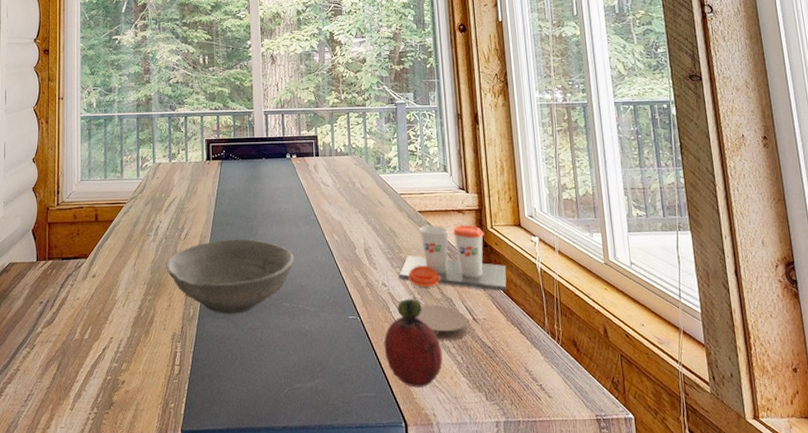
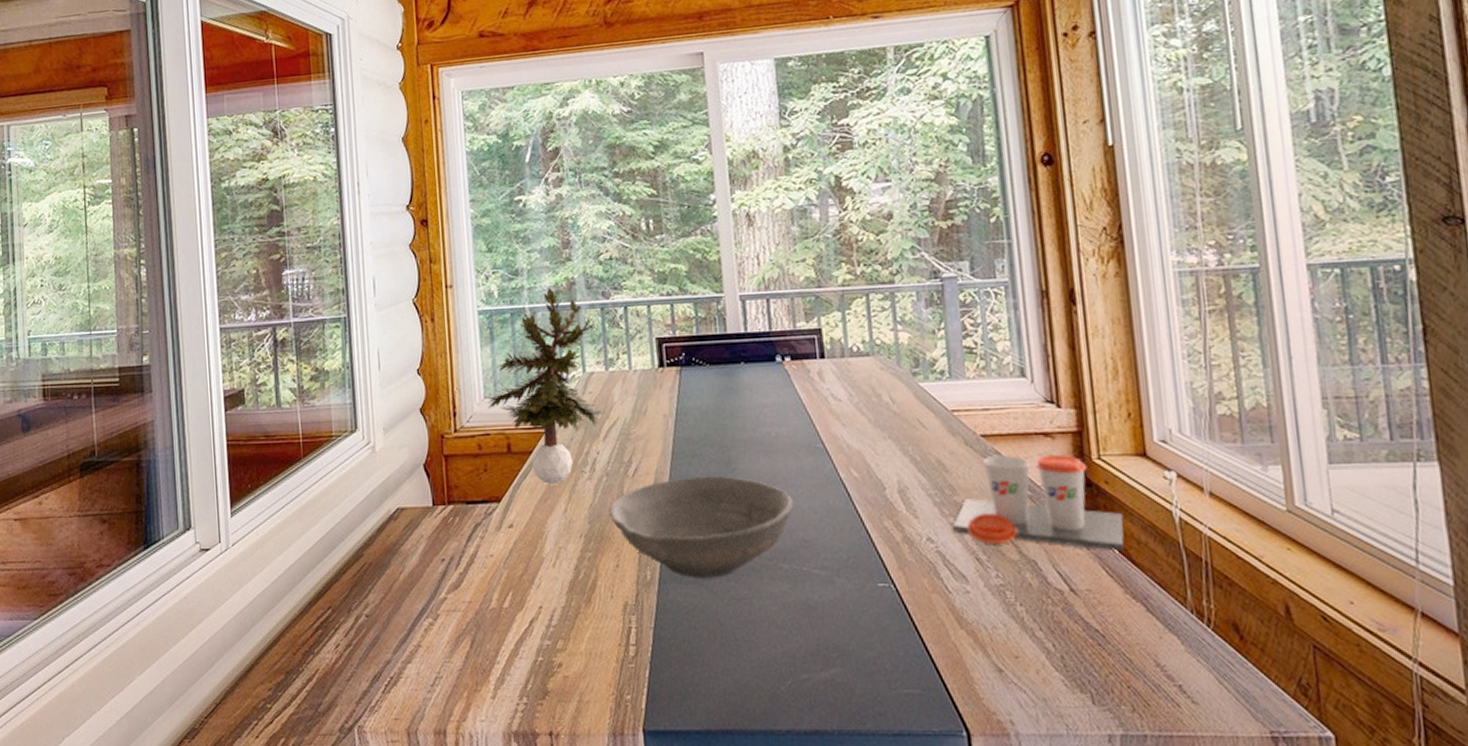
potted plant: none [81,102,168,245] -> present [484,289,606,484]
fruit: present [383,299,443,387] -> none [931,561,1024,684]
coaster: present [416,304,469,340] -> none [980,568,1064,619]

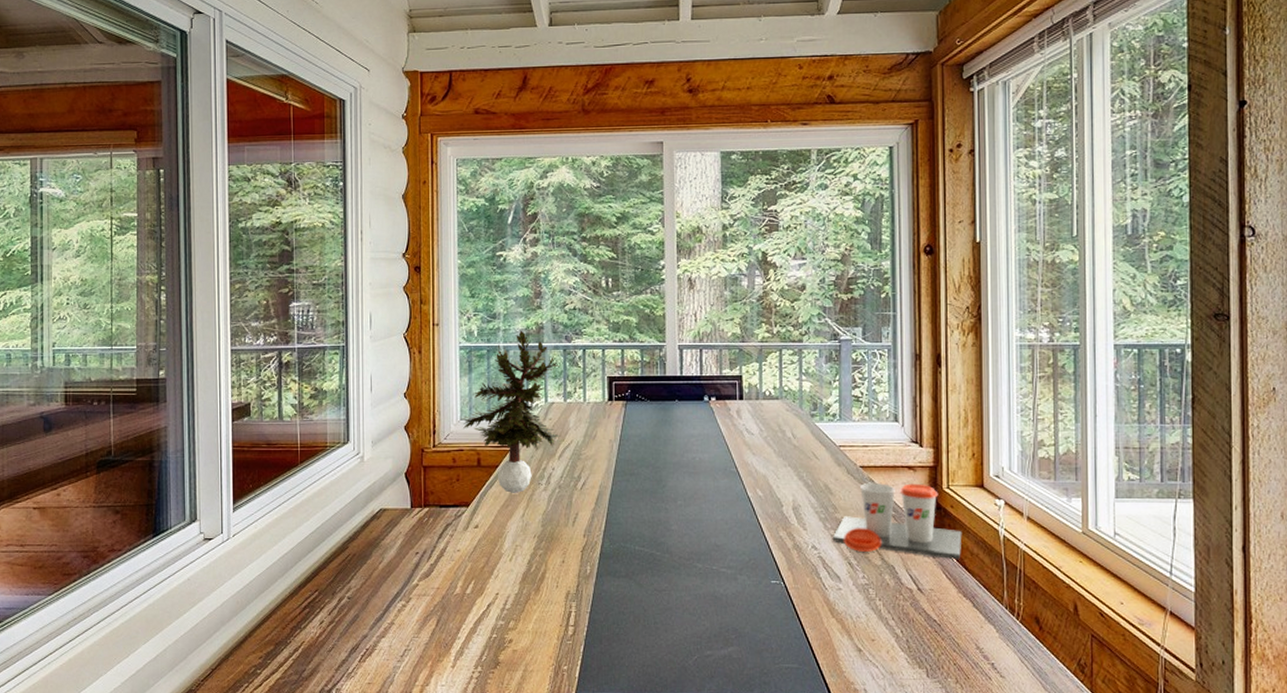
bowl: present [609,475,794,578] -> none [559,491,710,573]

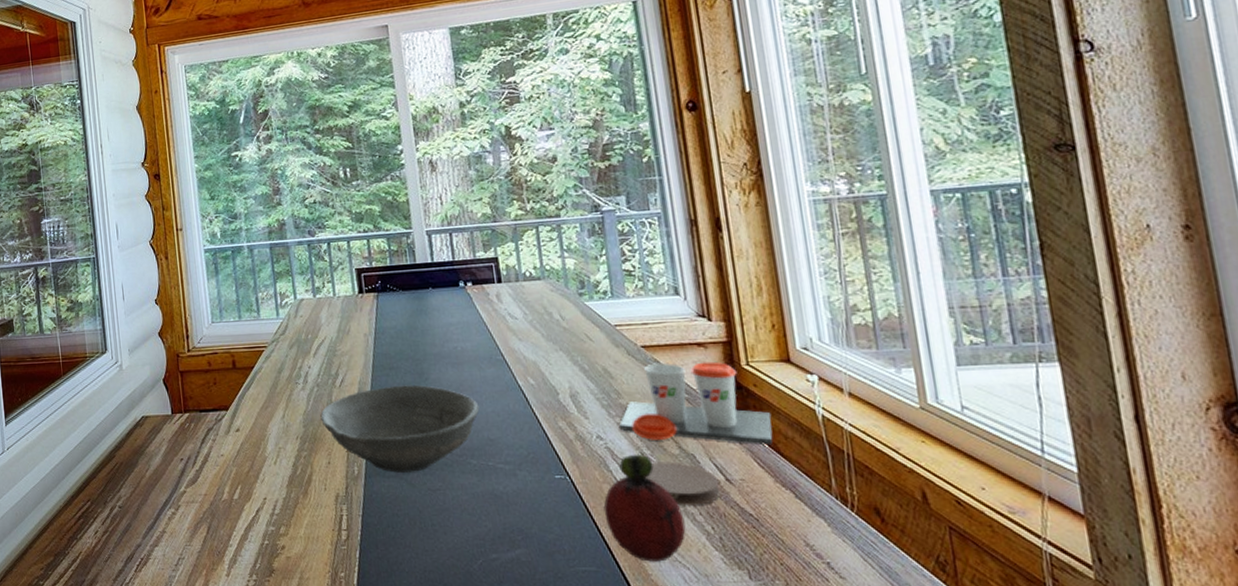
potted plant: present [461,331,562,493] -> none [212,229,315,394]
bowl: none [559,491,710,573] -> present [320,385,480,473]
fruit: none [810,565,879,660] -> present [603,455,686,562]
coaster: none [850,571,912,611] -> present [645,461,721,506]

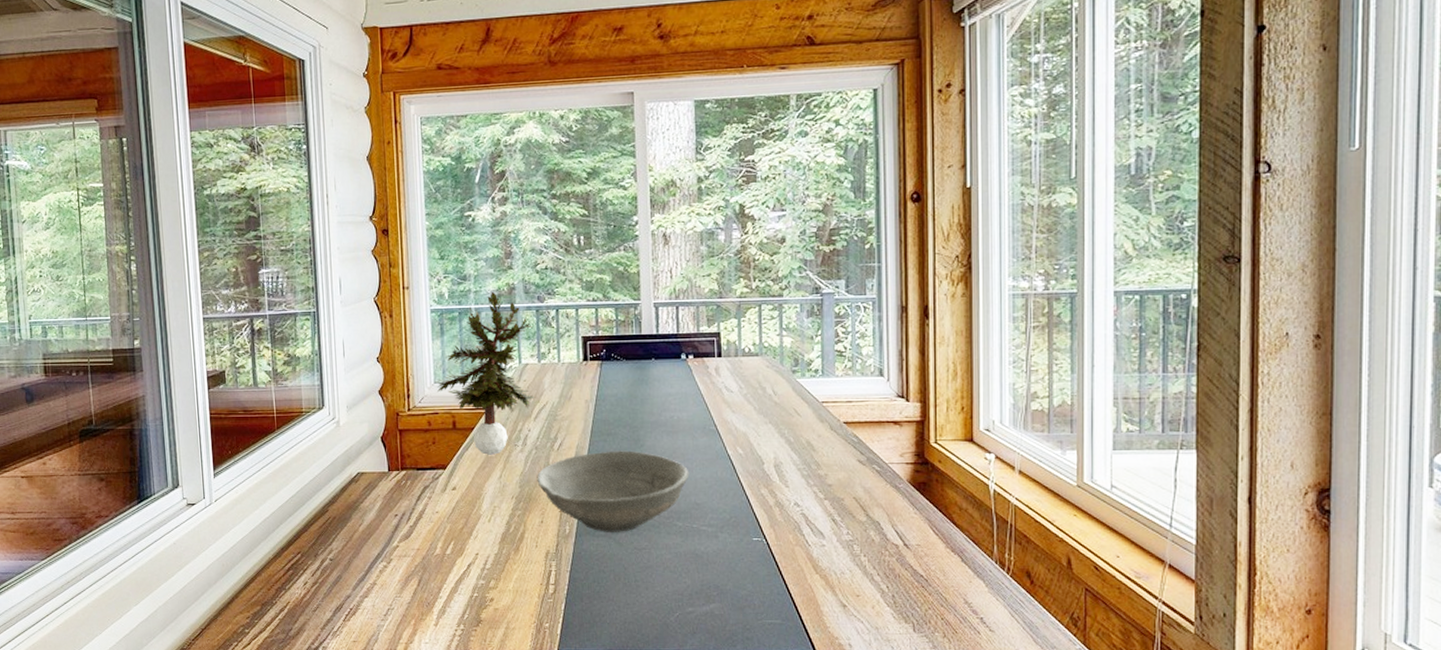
potted plant: none [212,229,315,394] -> present [434,292,537,455]
fruit: present [603,455,686,562] -> none [793,521,864,616]
cup: present [619,361,773,446] -> none [816,438,951,515]
coaster: present [645,461,721,506] -> none [834,528,898,567]

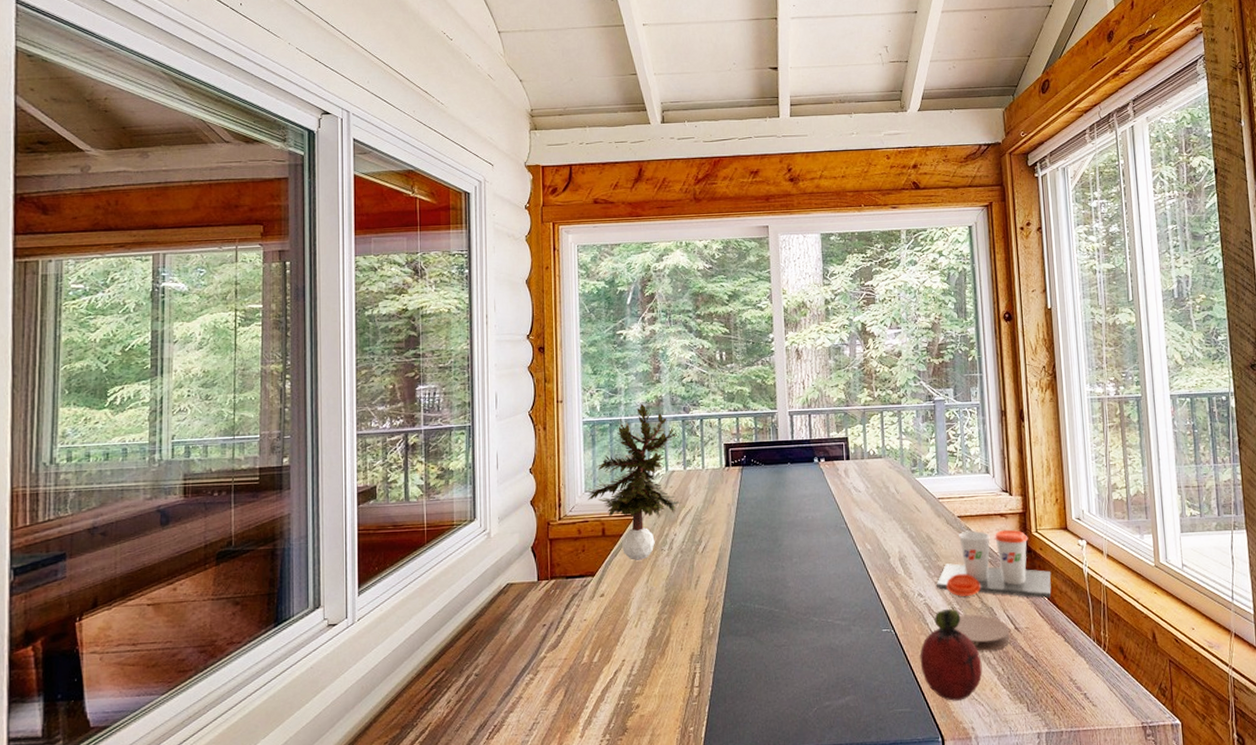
bowl: present [537,450,690,532] -> none [682,550,824,631]
fruit: none [793,521,864,616] -> present [919,609,983,701]
cup: none [816,438,951,515] -> present [937,529,1052,599]
coaster: none [834,528,898,567] -> present [954,614,1011,651]

